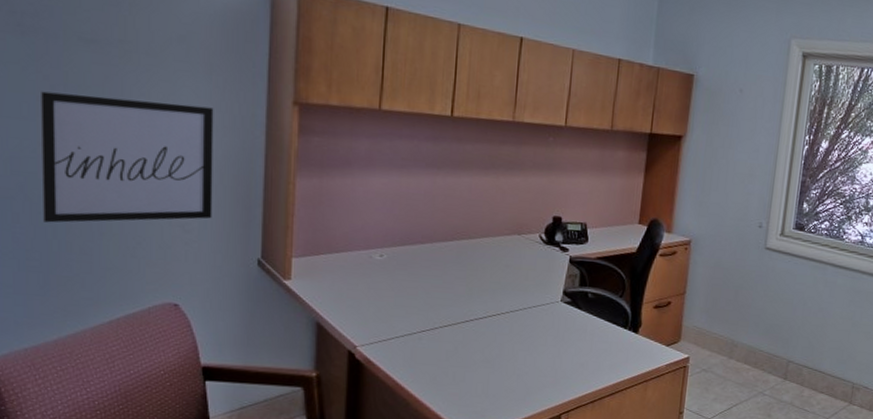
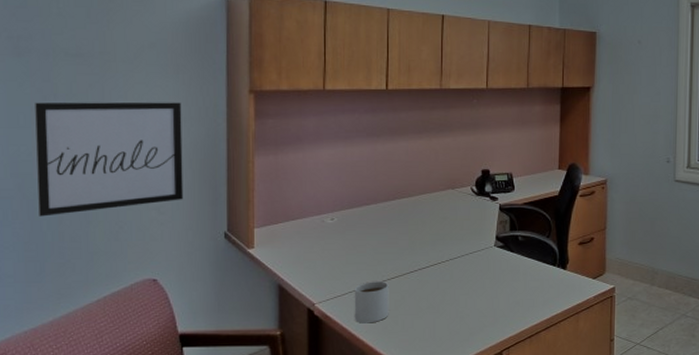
mug: none [400,327,441,373] -> present [354,281,389,324]

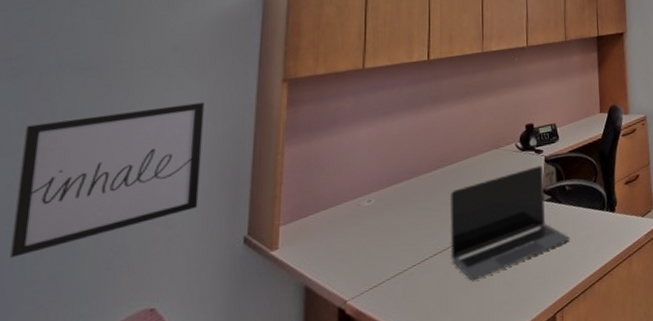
mug: present [354,281,389,324] -> none [392,260,432,314]
laptop: none [406,212,520,308] -> present [449,165,570,282]

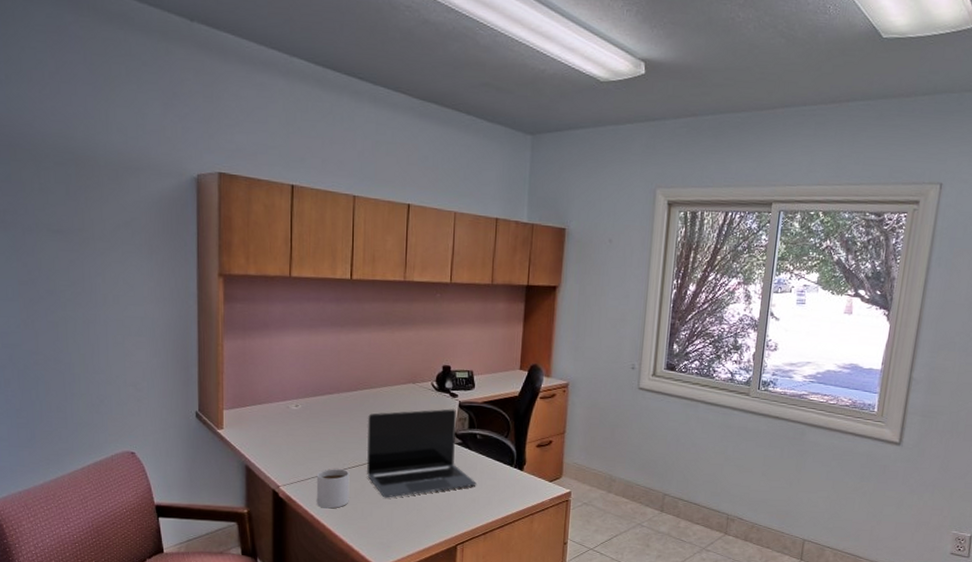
wall art: present [10,102,205,258] -> none [21,276,158,387]
mug: none [392,260,432,314] -> present [316,469,350,509]

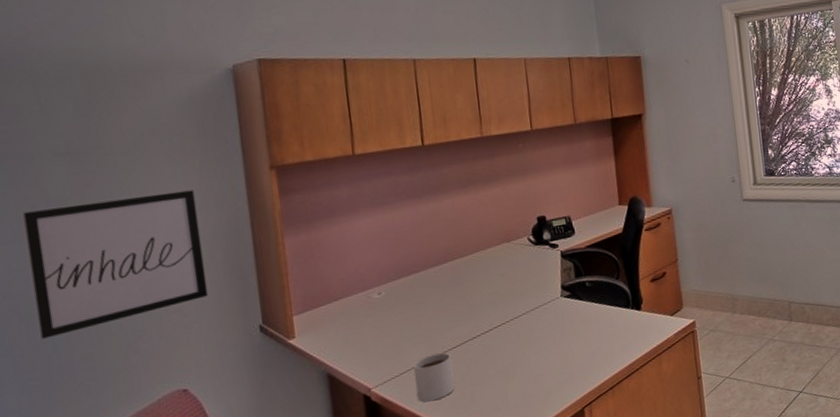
wall art: none [21,276,158,387] -> present [23,190,209,339]
laptop: present [366,409,477,498] -> none [462,260,594,375]

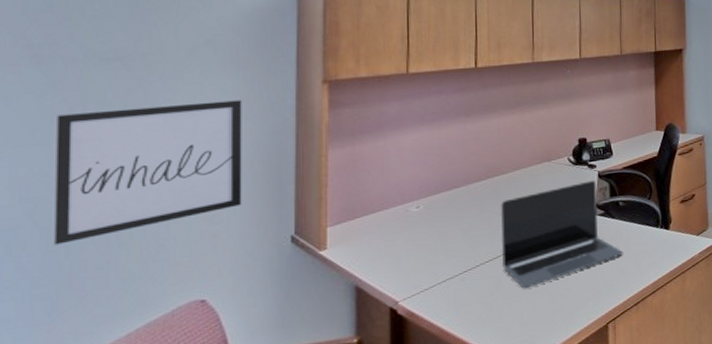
mug: present [413,352,455,402] -> none [443,267,483,316]
laptop: none [462,260,594,375] -> present [500,180,623,289]

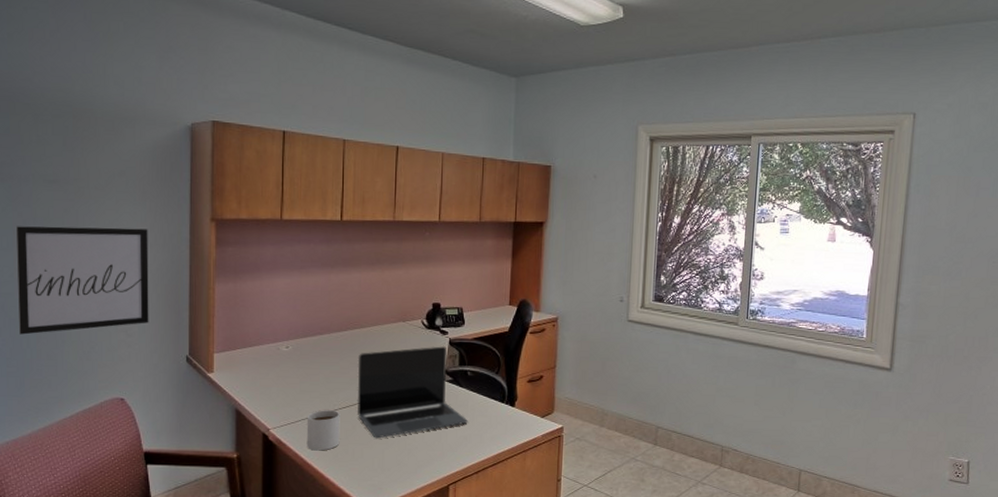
mug: none [443,267,483,316] -> present [306,410,340,451]

